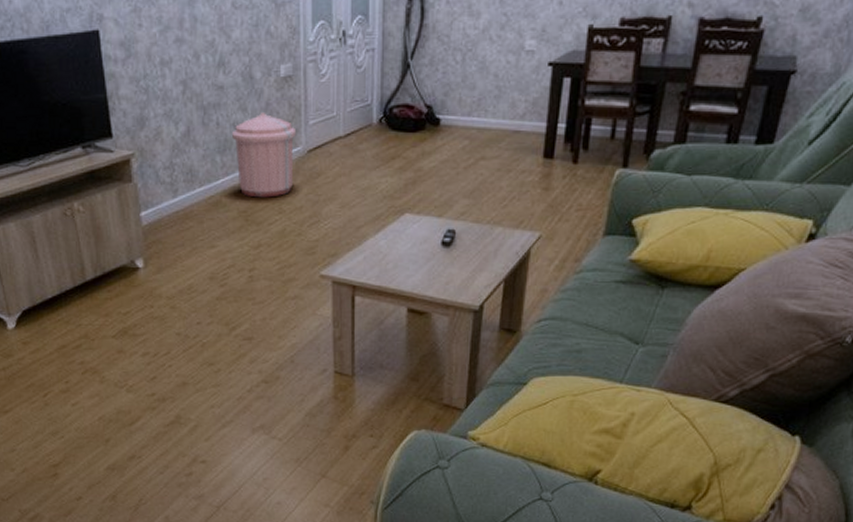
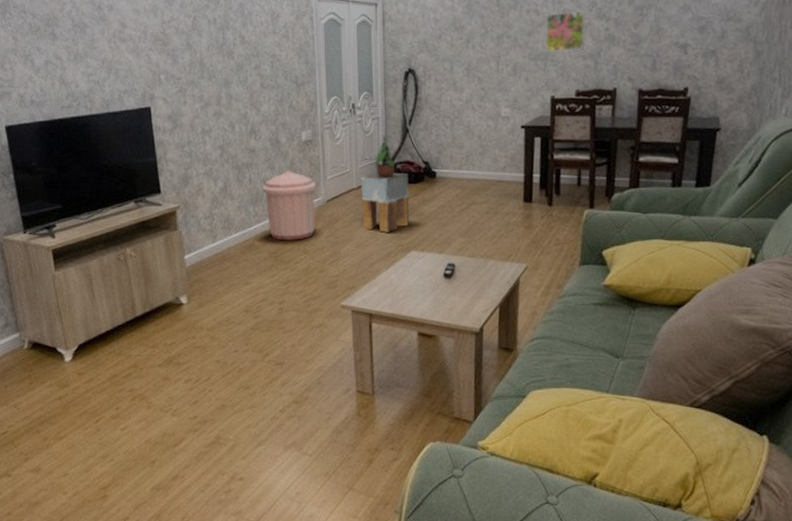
stool: none [349,118,407,191] -> present [361,172,409,232]
potted plant: none [365,71,392,124] -> present [374,135,396,178]

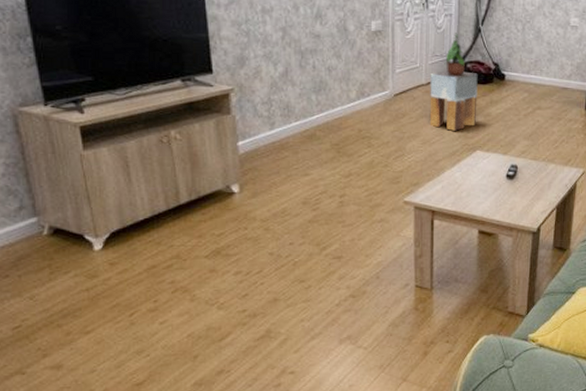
trash can: present [262,170,317,241] -> none [326,60,385,133]

